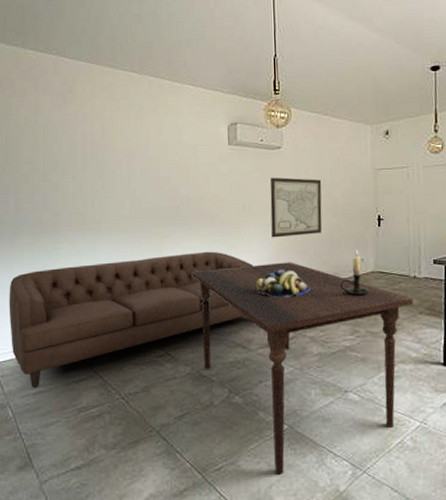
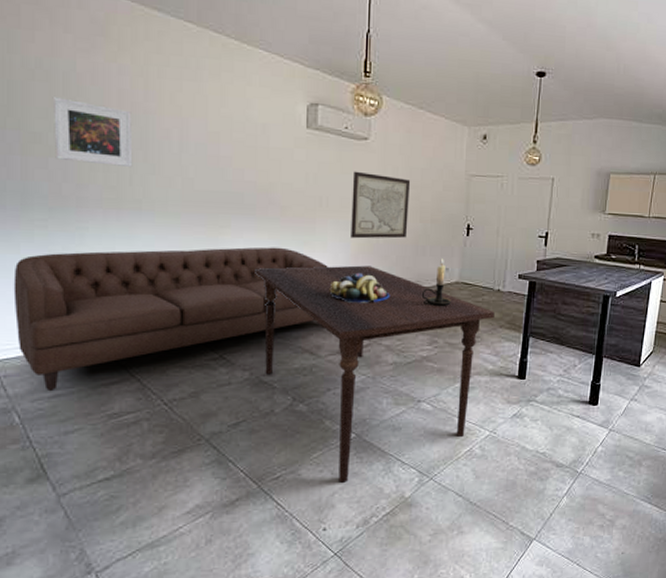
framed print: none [36,145,94,195] -> present [52,97,133,167]

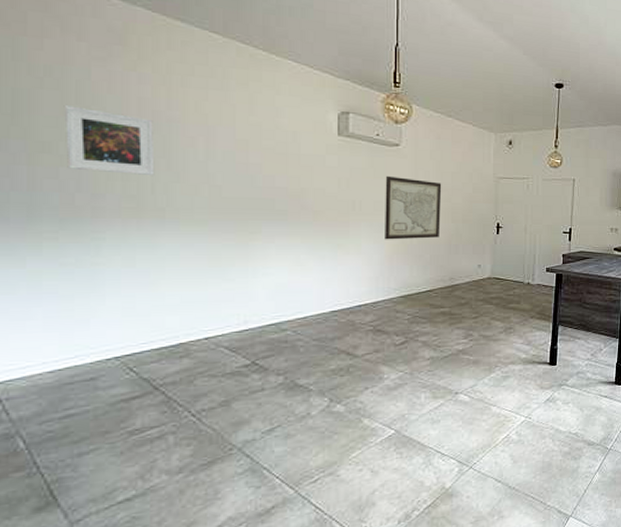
sofa: present [13,247,328,392] -> none [18,251,363,412]
dining table: present [253,265,495,483] -> none [286,265,525,480]
fruit bowl: present [329,272,390,303] -> none [364,272,426,302]
candle holder: present [421,258,452,307] -> none [455,256,485,302]

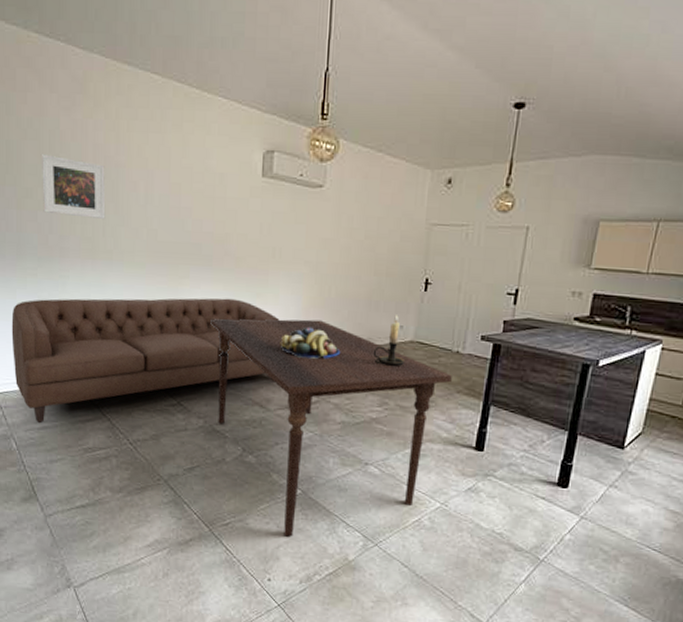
sofa: none [18,251,363,412] -> present [11,298,280,424]
dining table: none [286,265,525,480] -> present [209,318,452,537]
fruit bowl: none [364,272,426,302] -> present [280,326,341,359]
wall art: present [385,175,442,240] -> none [302,220,366,293]
candle holder: none [455,256,485,302] -> present [373,315,406,367]

